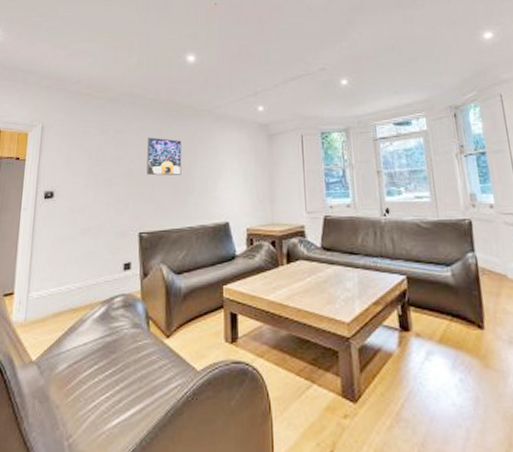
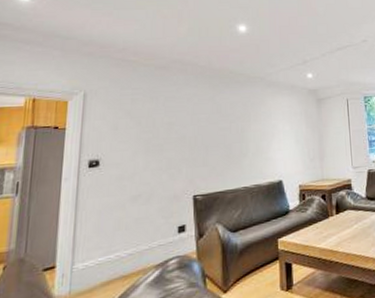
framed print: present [147,137,182,176] -> none [200,103,235,140]

